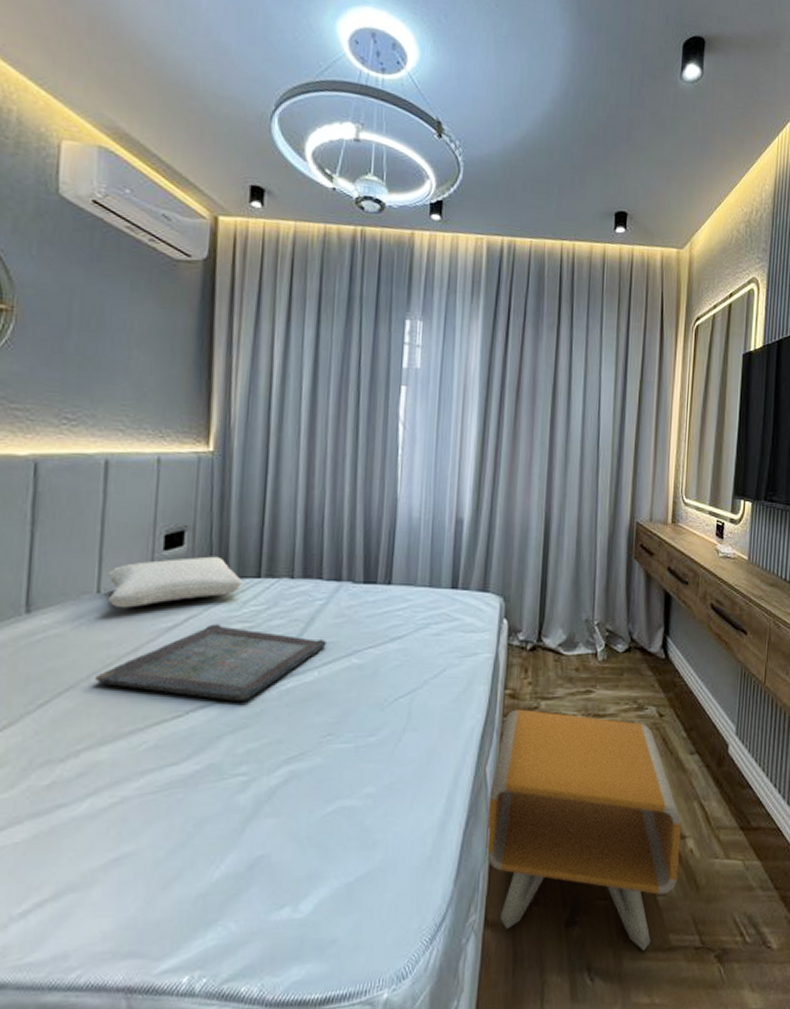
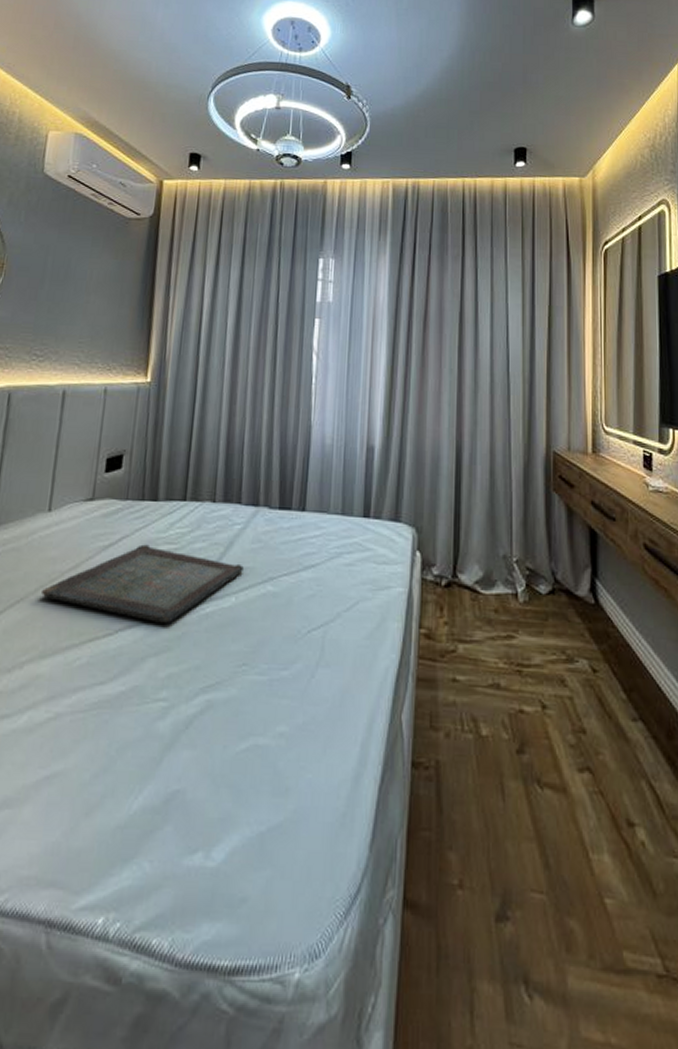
pillow: present [107,556,243,608] -> none [56,479,170,526]
nightstand: present [485,709,682,952] -> none [403,651,629,970]

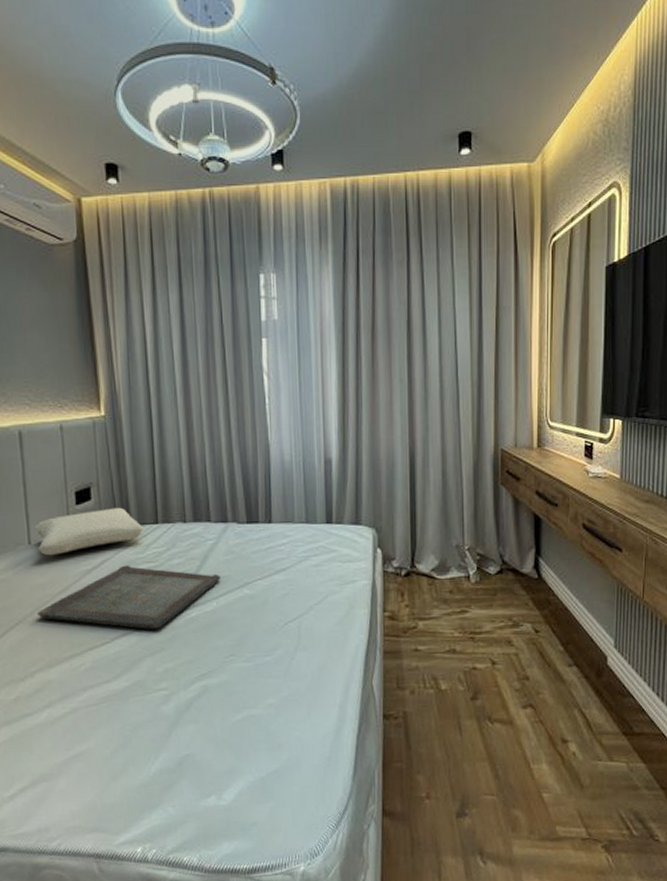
pillow: none [56,479,170,526] -> present [34,507,144,556]

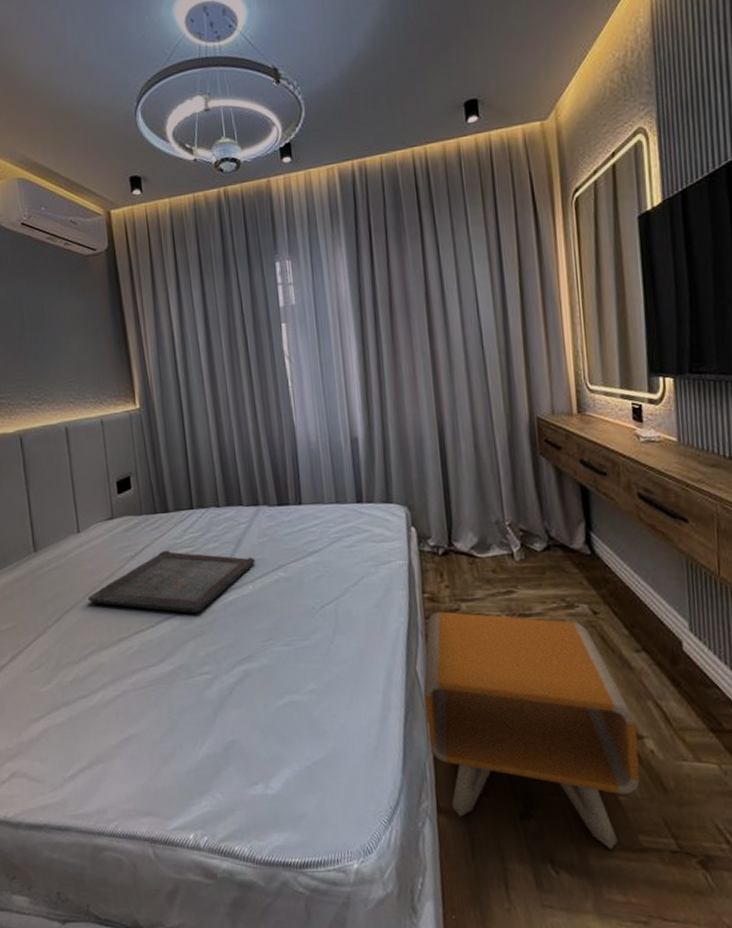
pillow: present [34,507,144,556] -> none [82,494,180,543]
nightstand: none [377,629,563,841] -> present [423,611,640,850]

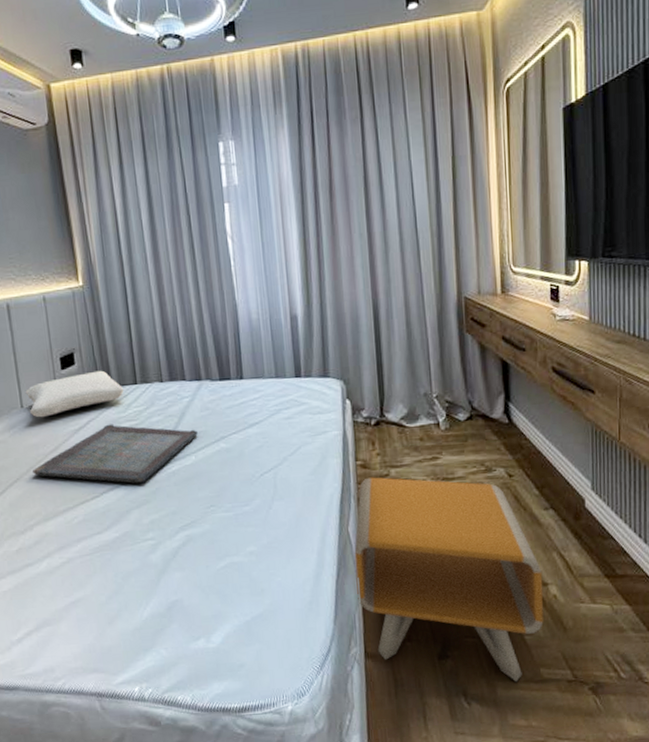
pillow: none [82,494,180,543] -> present [25,370,124,418]

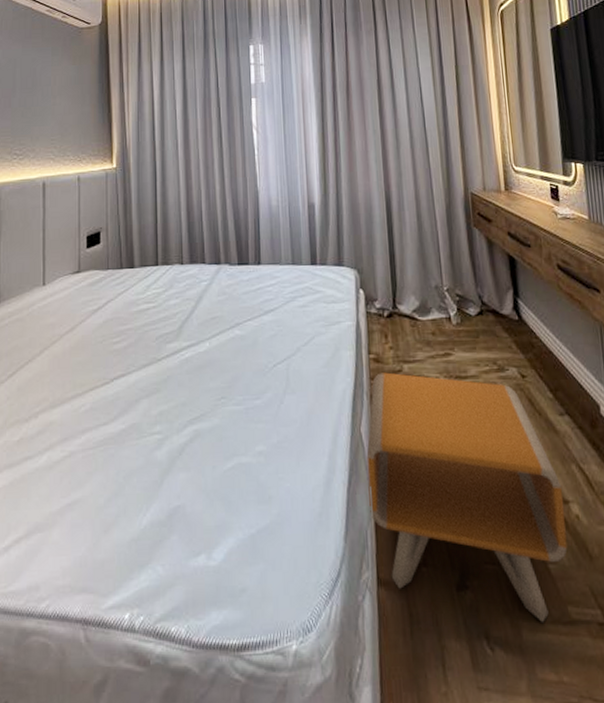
pillow: present [25,370,124,418] -> none [49,250,145,296]
serving tray: present [33,424,198,484] -> none [46,305,213,370]

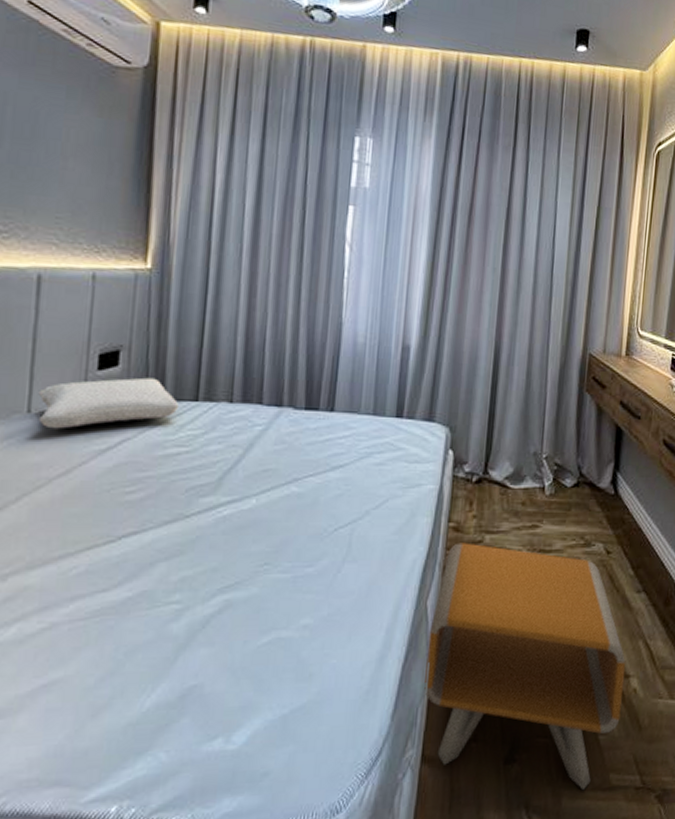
pillow: none [49,250,145,296] -> present [38,377,179,429]

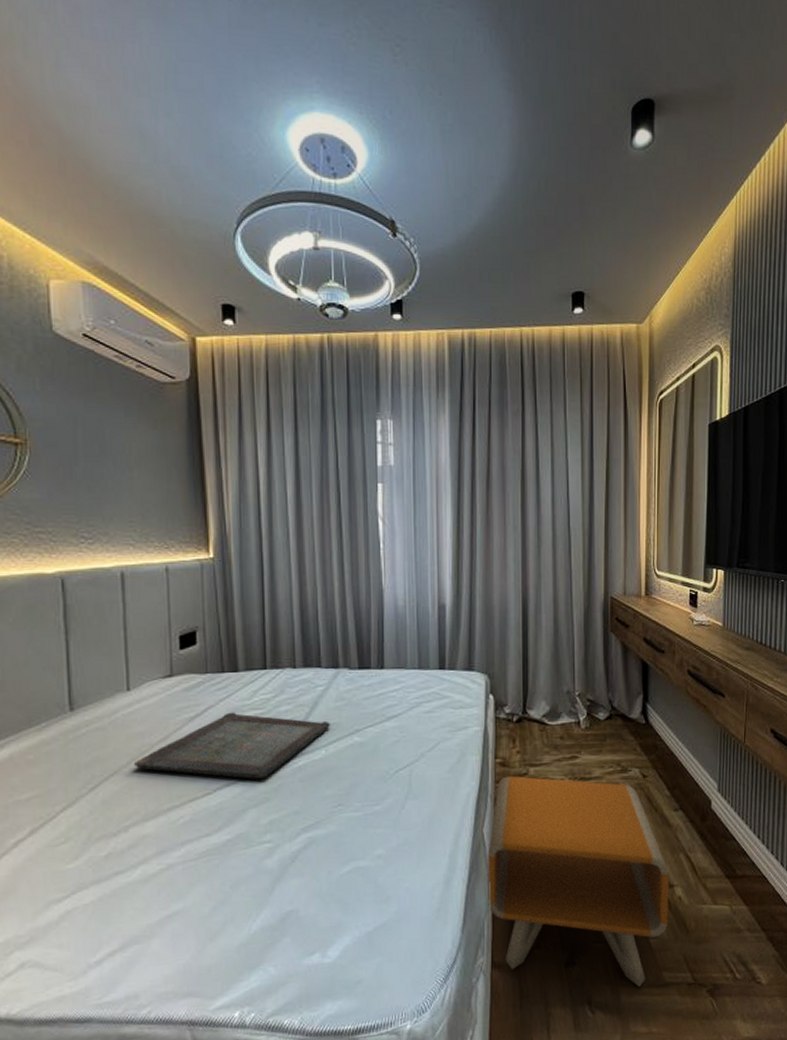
serving tray: none [25,447,265,527] -> present [134,712,330,779]
pillow: present [38,377,179,429] -> none [134,652,251,703]

